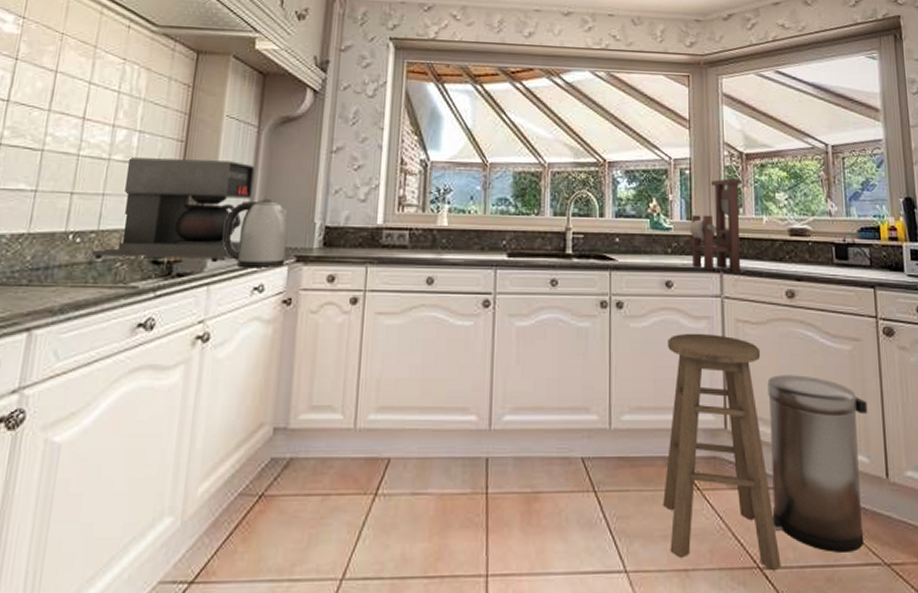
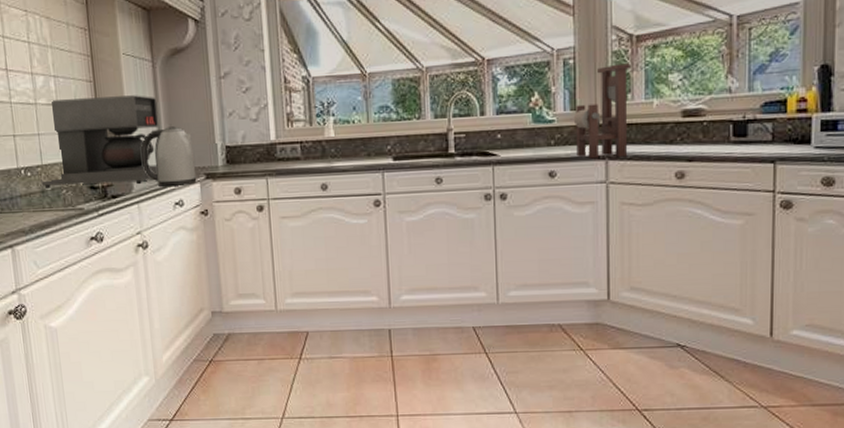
bar stool: present [663,333,781,572] -> none [548,217,659,413]
pedal bin: present [767,375,868,553] -> none [652,250,756,398]

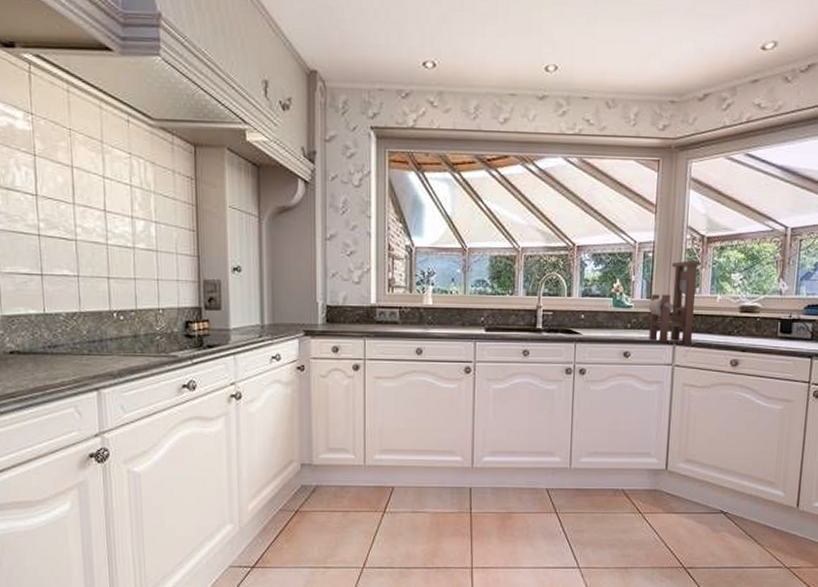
coffee maker: present [41,95,159,190] -> none [134,246,262,337]
kettle: present [141,126,197,188] -> none [241,282,296,341]

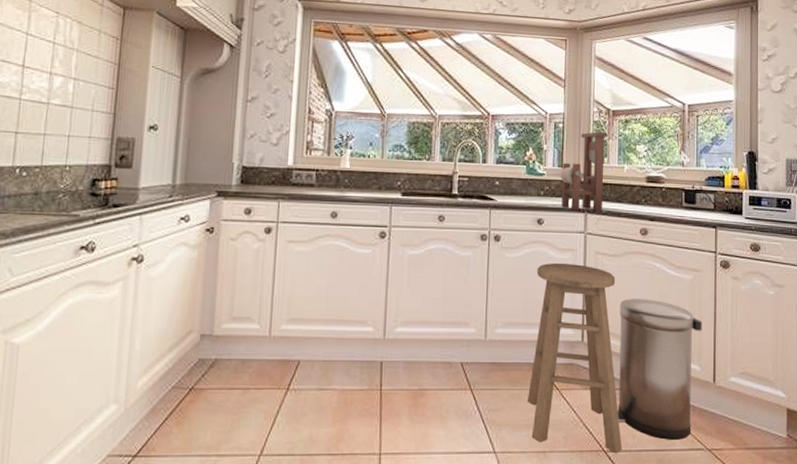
bar stool: none [611,394,703,570] -> present [528,262,622,454]
pedal bin: none [698,429,790,559] -> present [617,298,702,440]

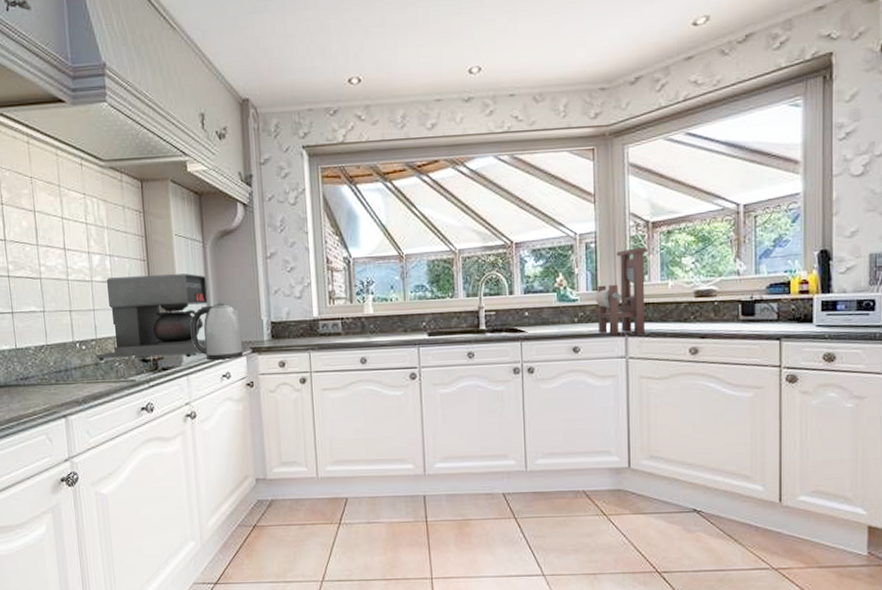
coffee maker: none [36,102,180,196] -> present [95,273,209,362]
kettle: none [153,141,211,202] -> present [191,303,244,361]
bar stool: present [528,262,622,454] -> none [574,390,678,575]
pedal bin: present [617,298,702,440] -> none [669,420,765,560]

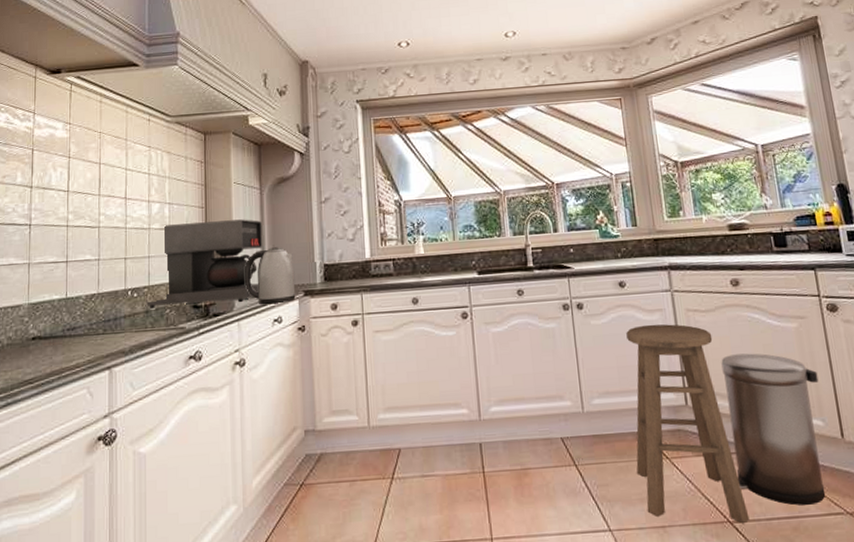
bar stool: none [574,390,678,575] -> present [626,324,750,524]
paper towel holder: present [595,247,647,335] -> none [635,185,686,270]
pedal bin: none [669,420,765,560] -> present [721,353,825,506]

